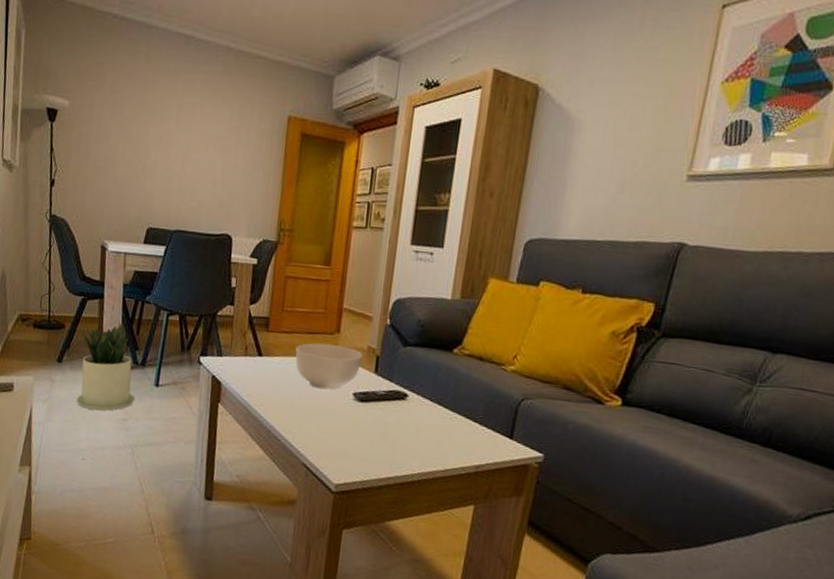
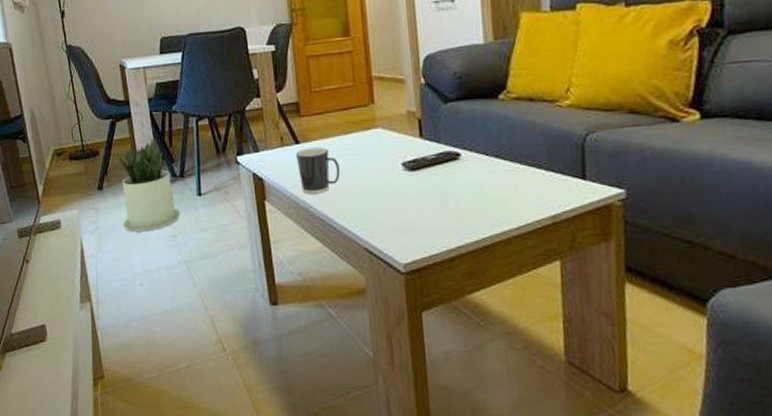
mug: none [255,362,296,406] -> present [295,147,340,194]
bowl: present [295,343,363,390] -> none [332,116,404,166]

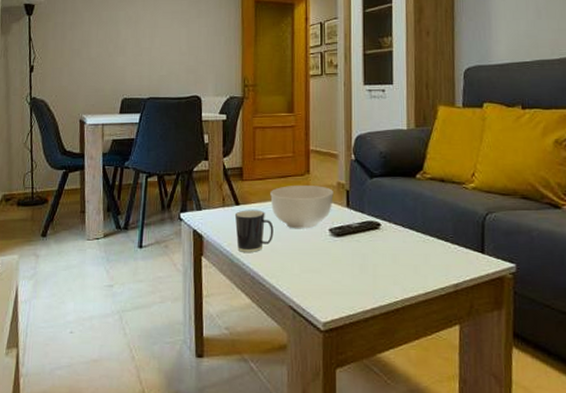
planter: present [115,138,181,232] -> none [61,191,120,280]
bowl: none [332,116,404,166] -> present [270,186,333,229]

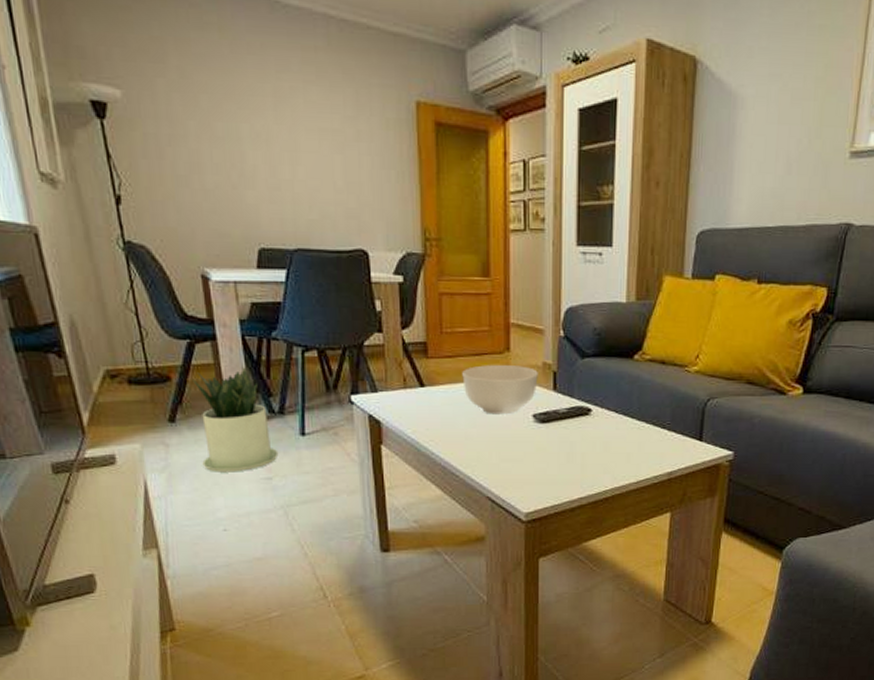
planter: none [61,191,120,280] -> present [193,367,279,472]
mug: present [234,210,274,252] -> none [419,392,467,440]

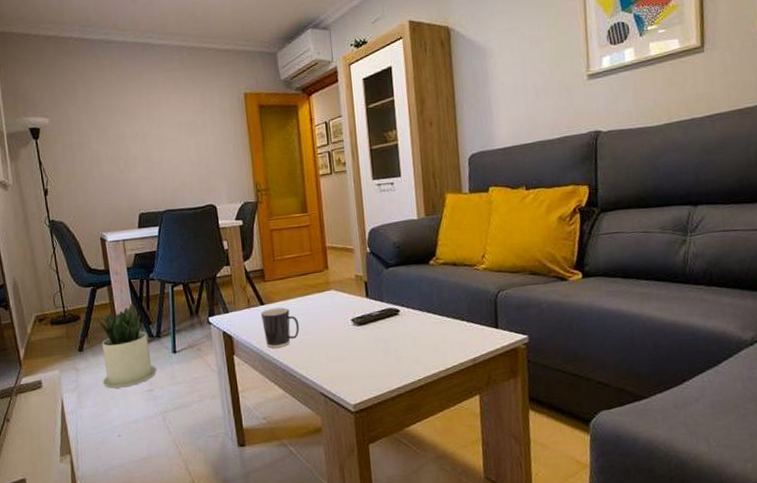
mug: none [419,392,467,440] -> present [260,307,300,348]
bowl: present [462,365,538,415] -> none [292,280,353,322]

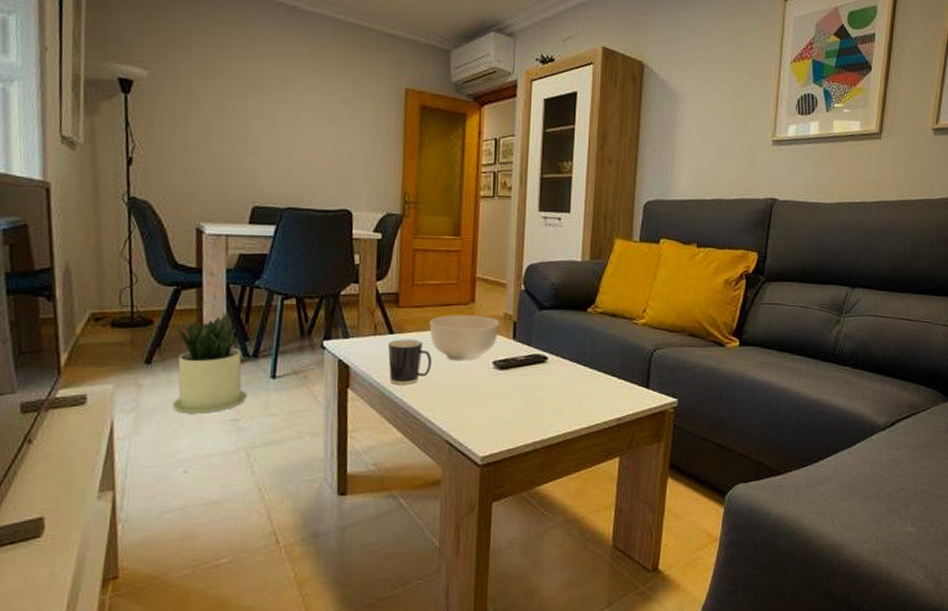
bowl: none [292,280,353,322] -> present [429,315,500,361]

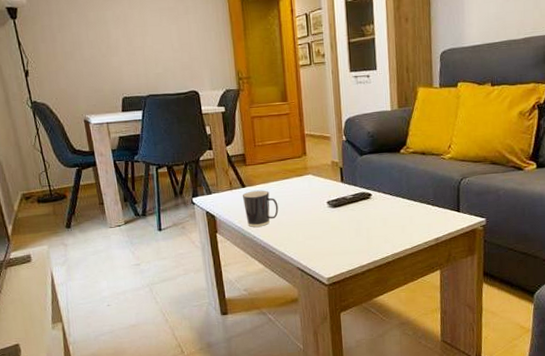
planter: present [172,313,248,414] -> none [81,184,144,263]
bowl: present [429,315,500,361] -> none [272,165,329,204]

